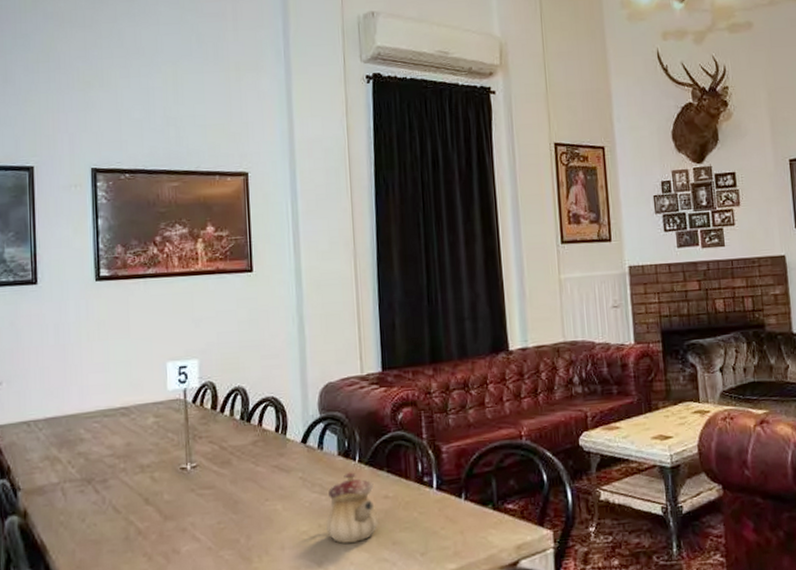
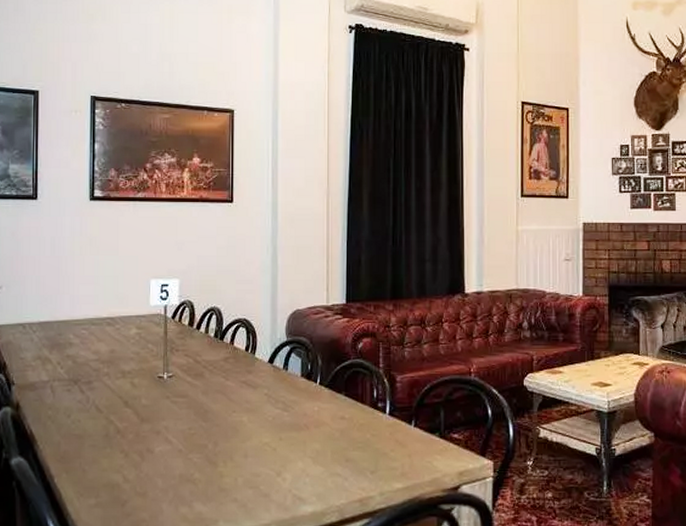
teapot: present [326,472,380,544] -> none [287,393,335,456]

